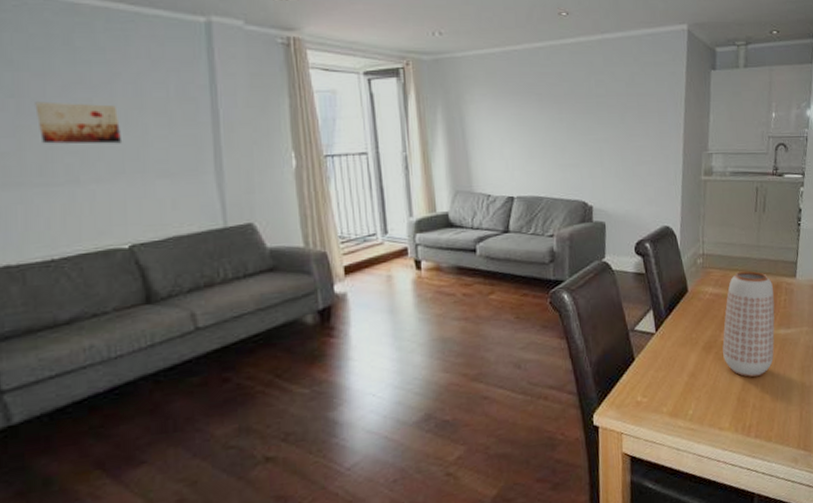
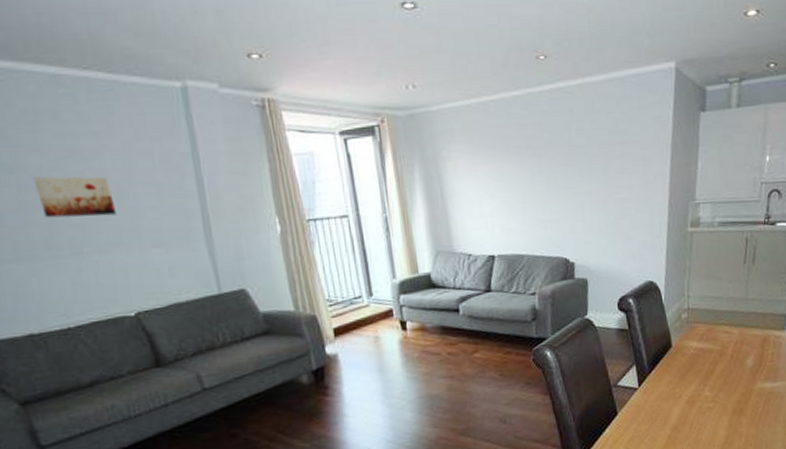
vase: present [722,271,775,378] -> none [706,324,762,431]

